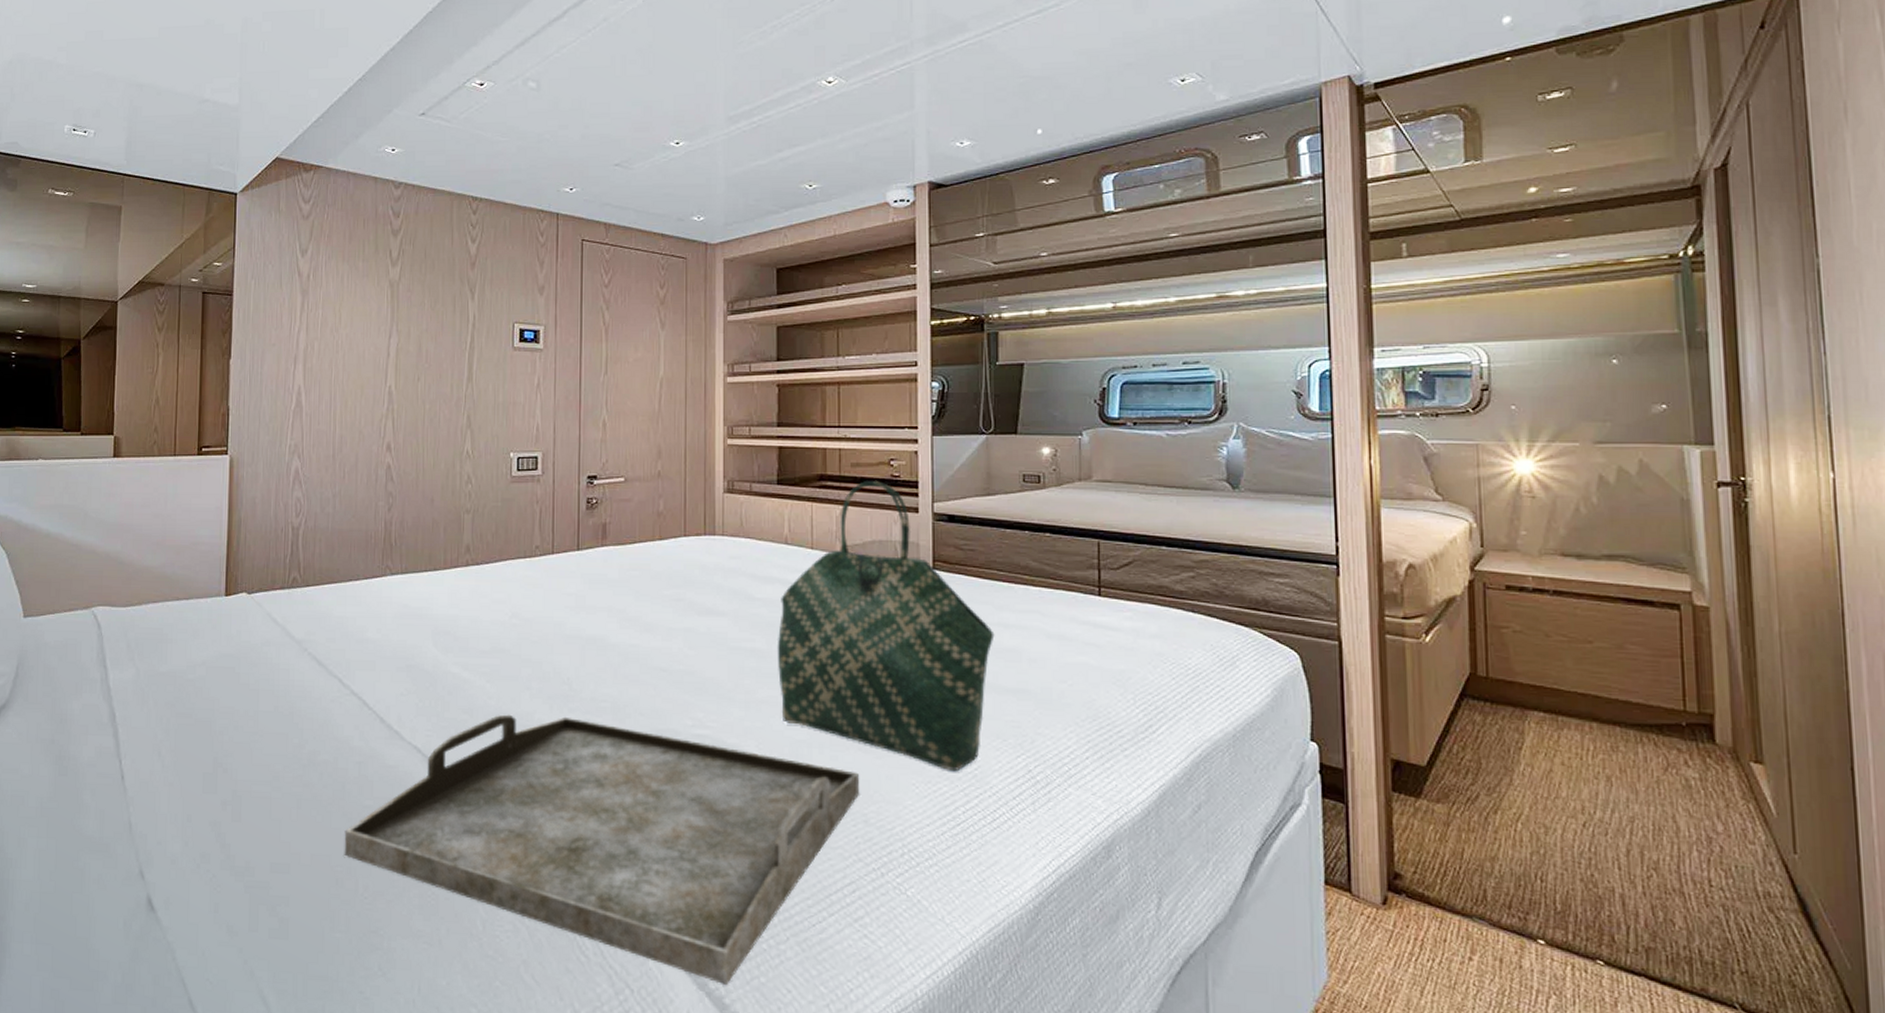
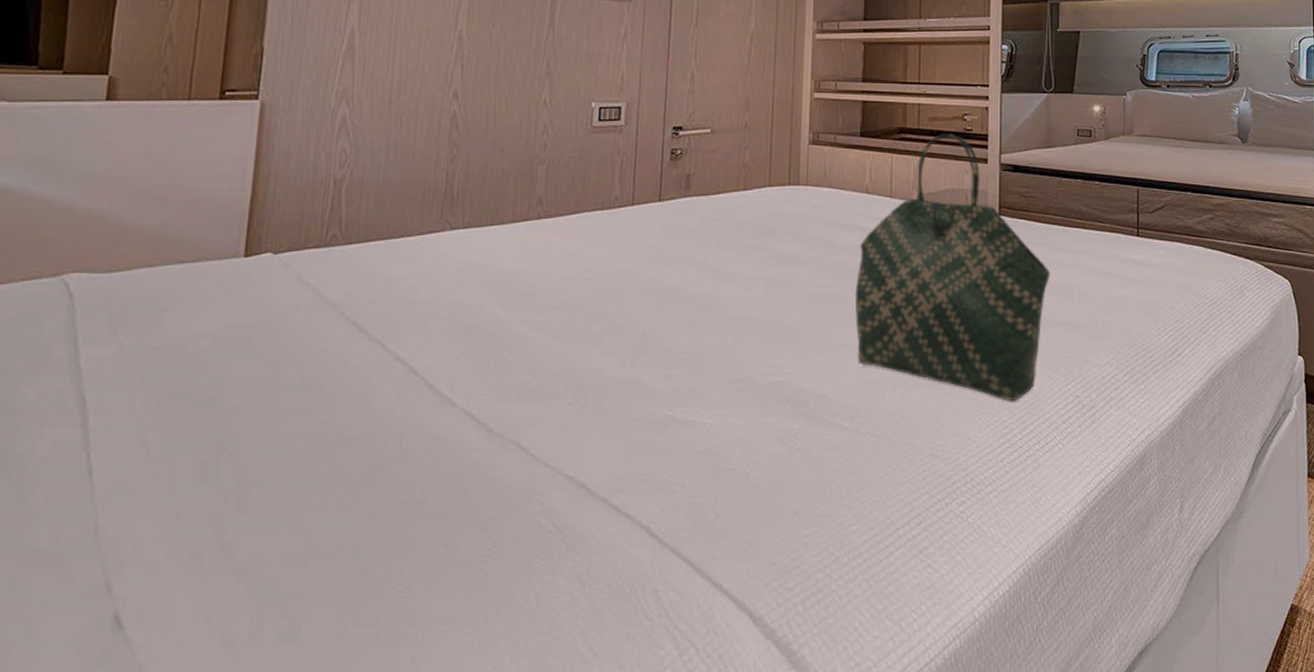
serving tray: present [344,714,859,986] -> none [376,371,928,632]

